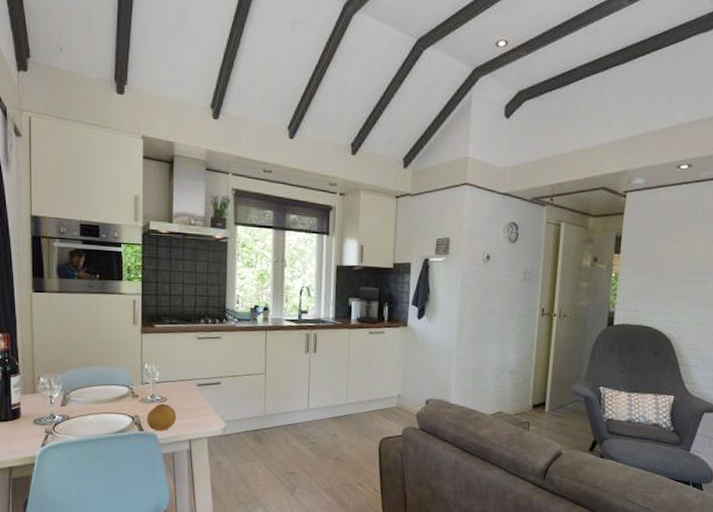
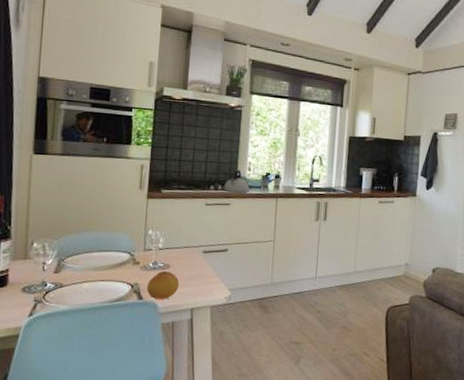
kettle: none [213,302,239,327] -> present [223,169,250,194]
coffee maker: present [357,286,380,325] -> none [367,157,391,194]

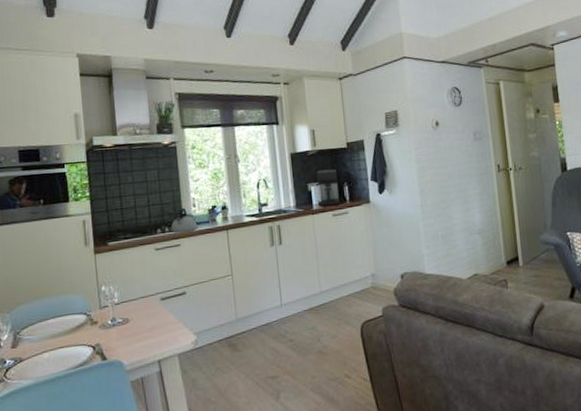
fruit: present [146,270,179,300] -> none [108,325,142,357]
coffee maker: none [367,157,391,194] -> present [316,169,340,208]

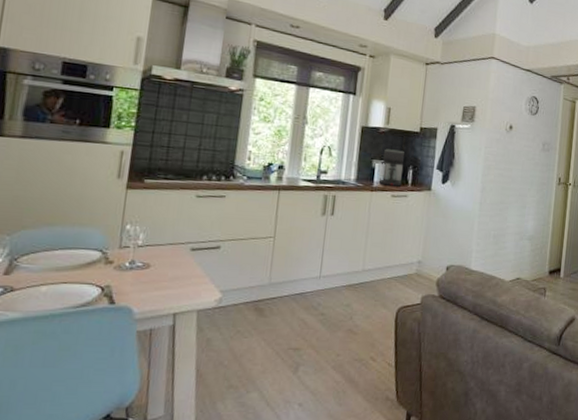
kettle: present [170,207,198,233] -> none [217,158,249,185]

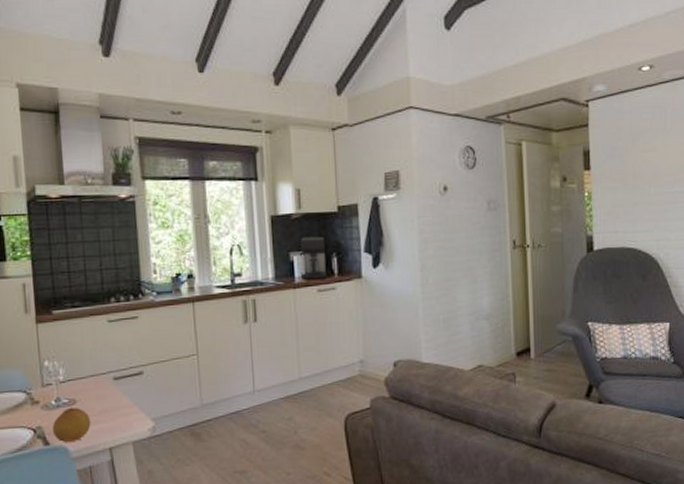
fruit: none [120,270,161,304] -> present [52,407,91,443]

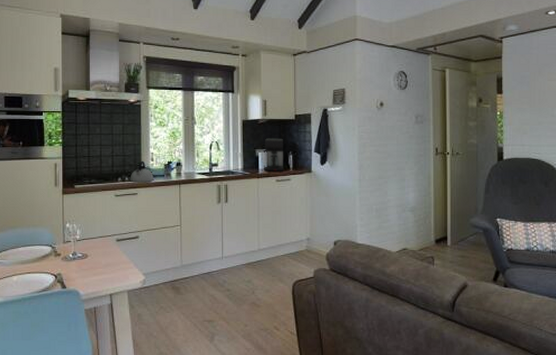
fruit: present [52,407,91,443] -> none [68,260,98,288]
kettle: none [126,274,159,303] -> present [130,160,154,183]

